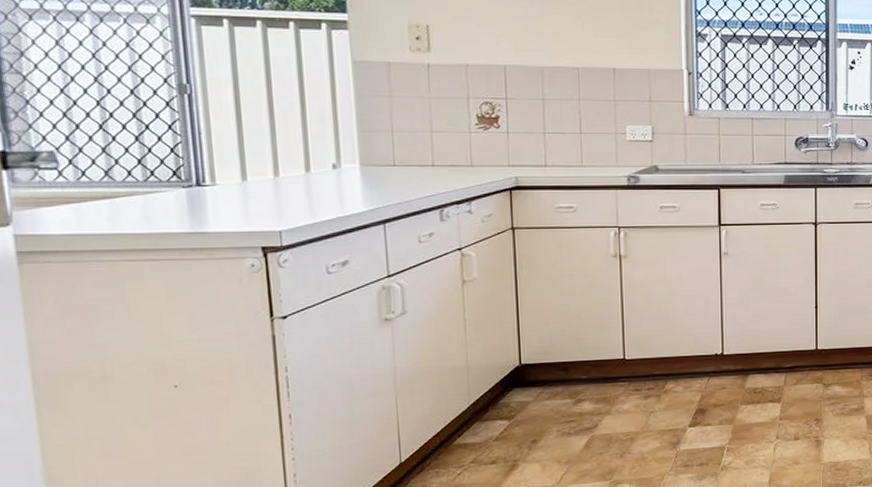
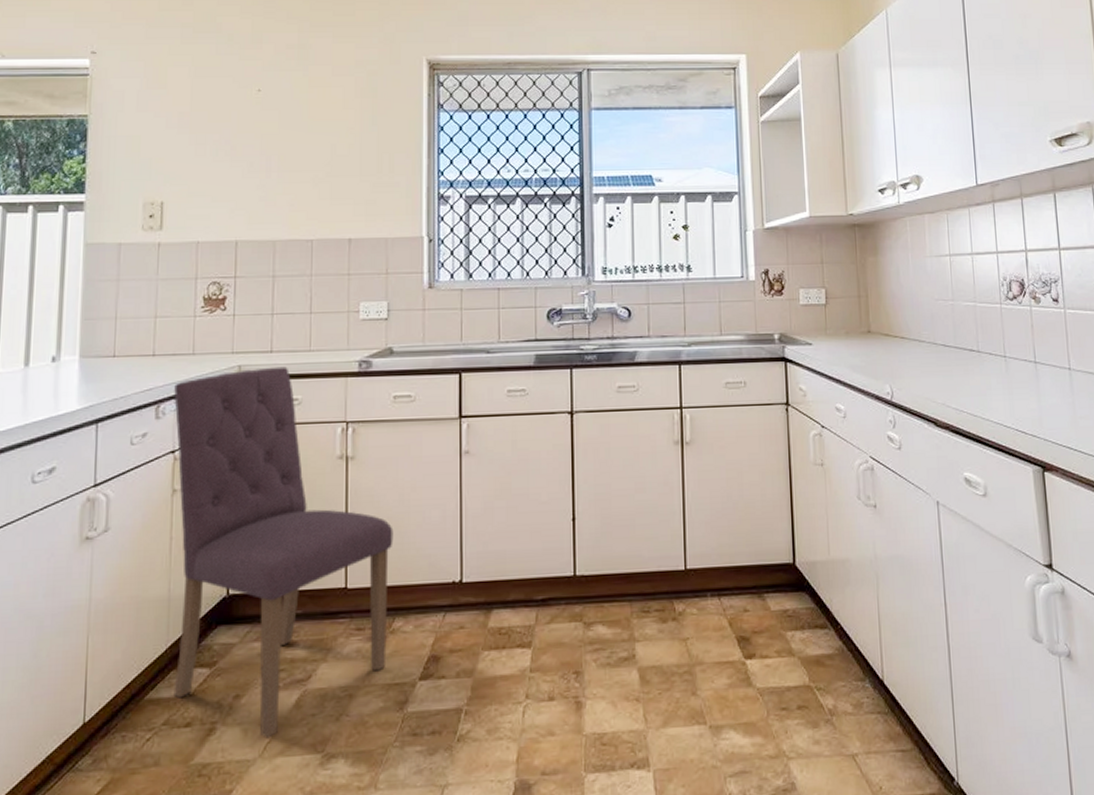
dining chair: none [456,179,664,471] -> present [173,366,394,739]

